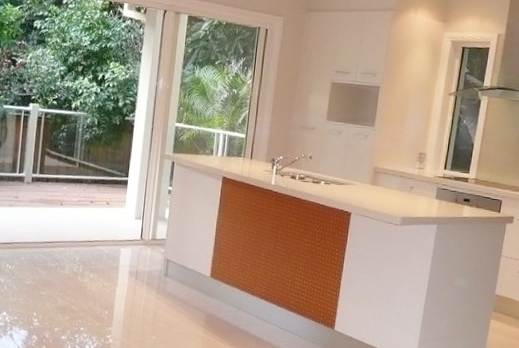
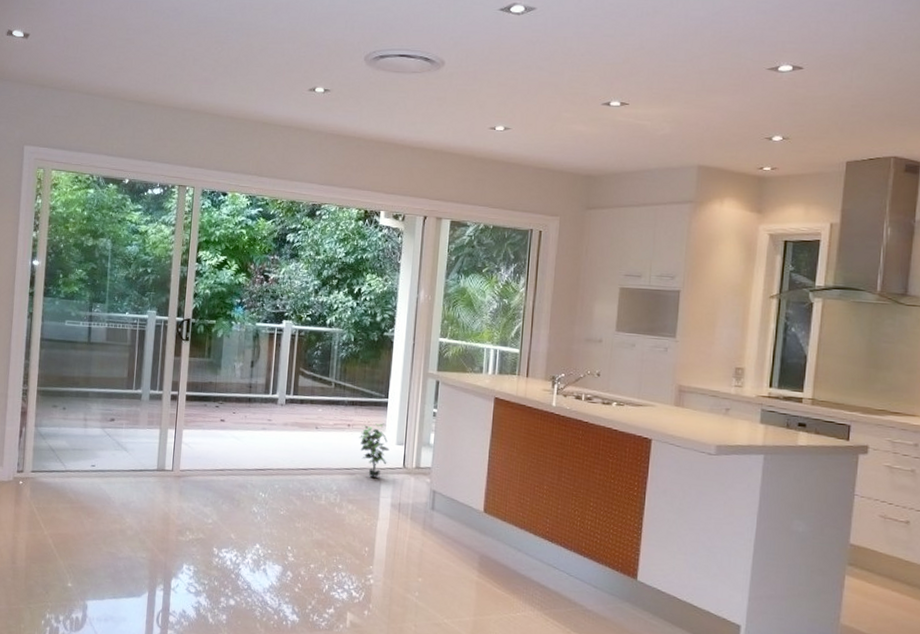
potted plant: none [100,199,129,249] -> present [358,423,390,477]

